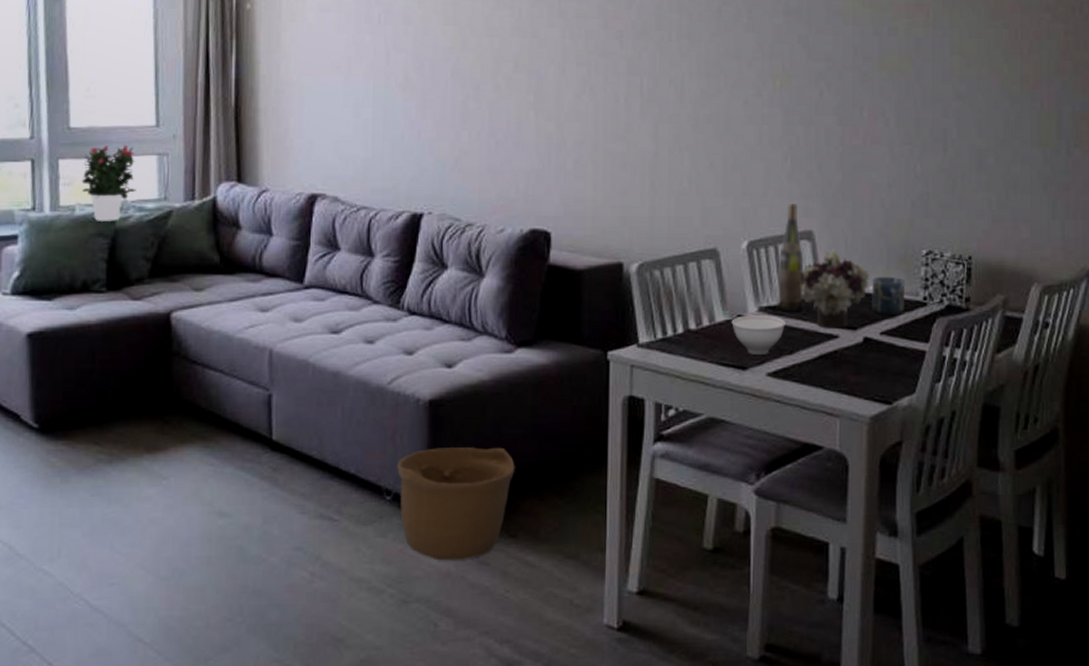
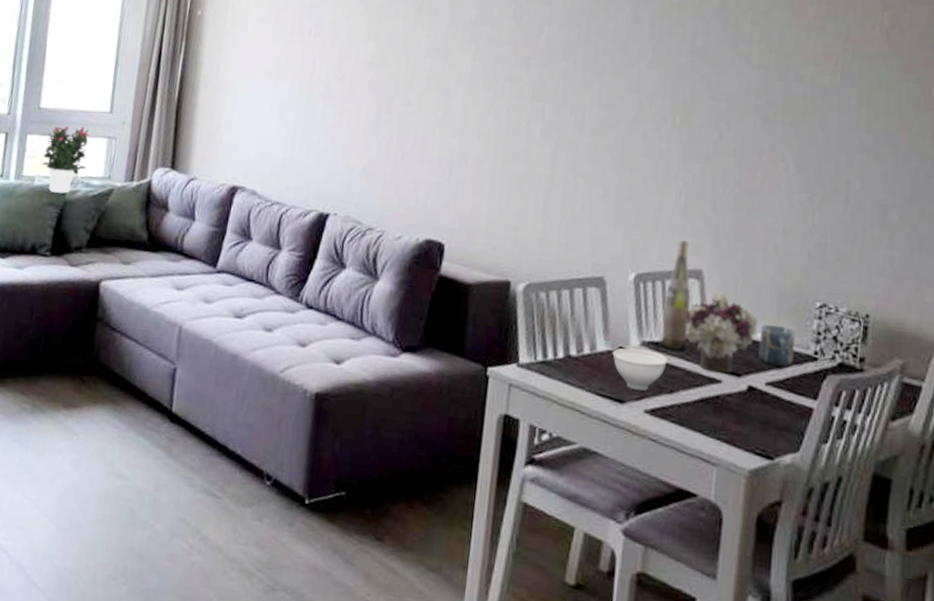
basket: present [397,447,515,561] -> none [277,440,389,556]

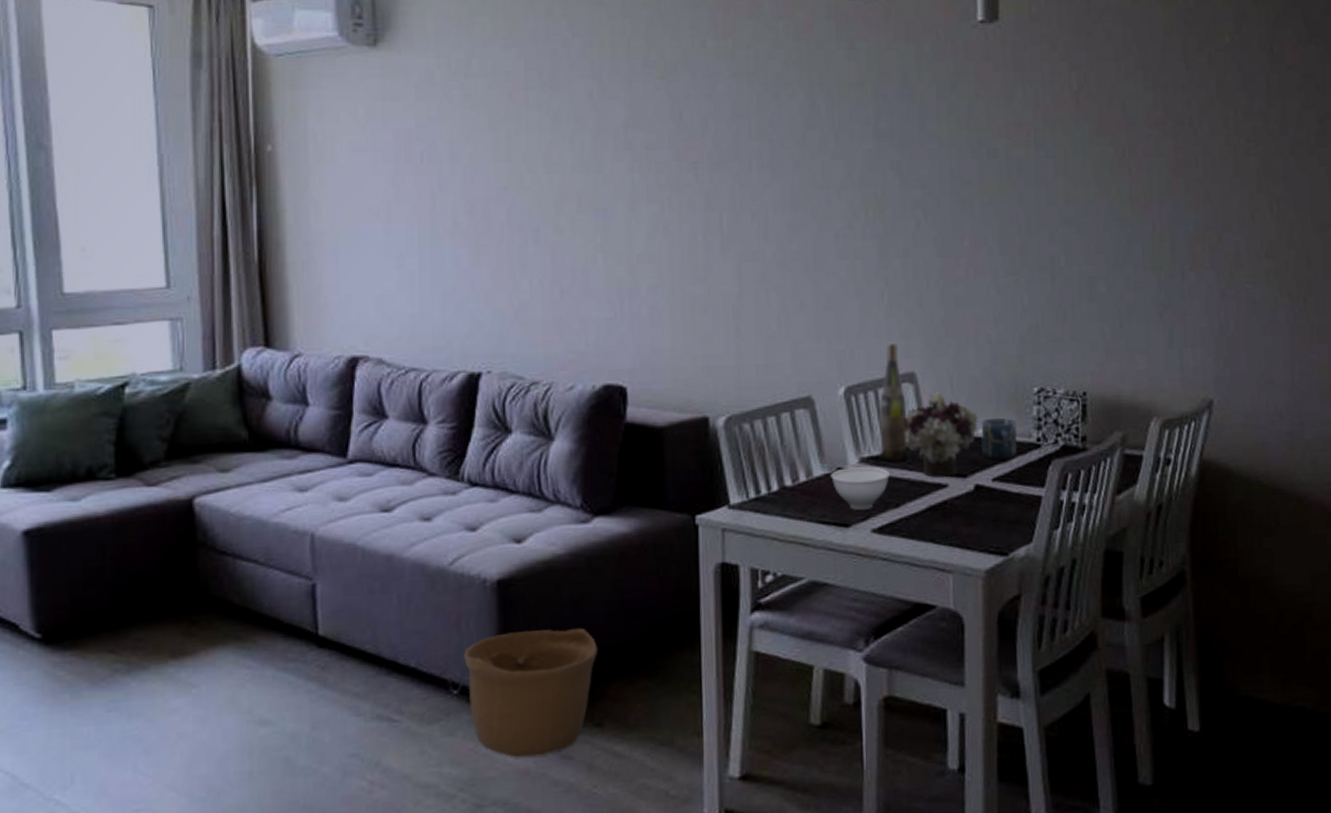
potted flower: present [43,126,89,194] -> none [80,310,146,399]
basket: none [277,440,389,556] -> present [464,627,598,758]

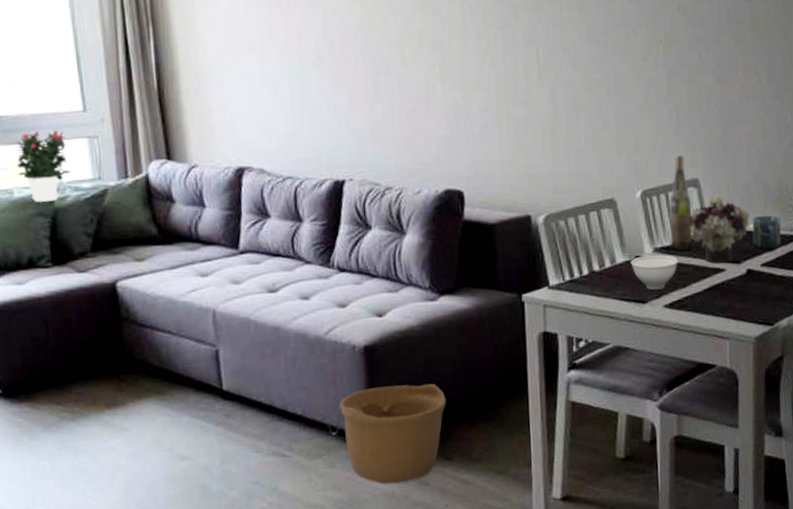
potted flower: none [80,310,146,399] -> present [14,129,71,202]

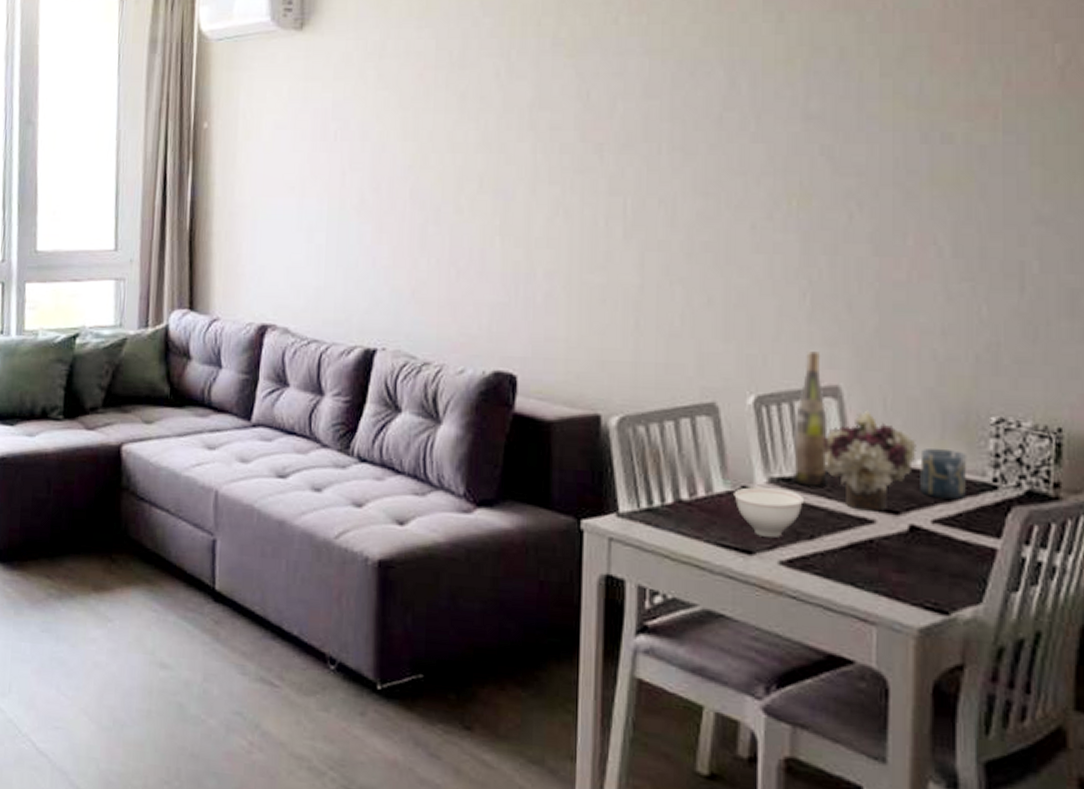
potted flower: present [14,129,71,202] -> none [45,269,95,347]
basket: present [340,383,446,484] -> none [342,615,472,749]

